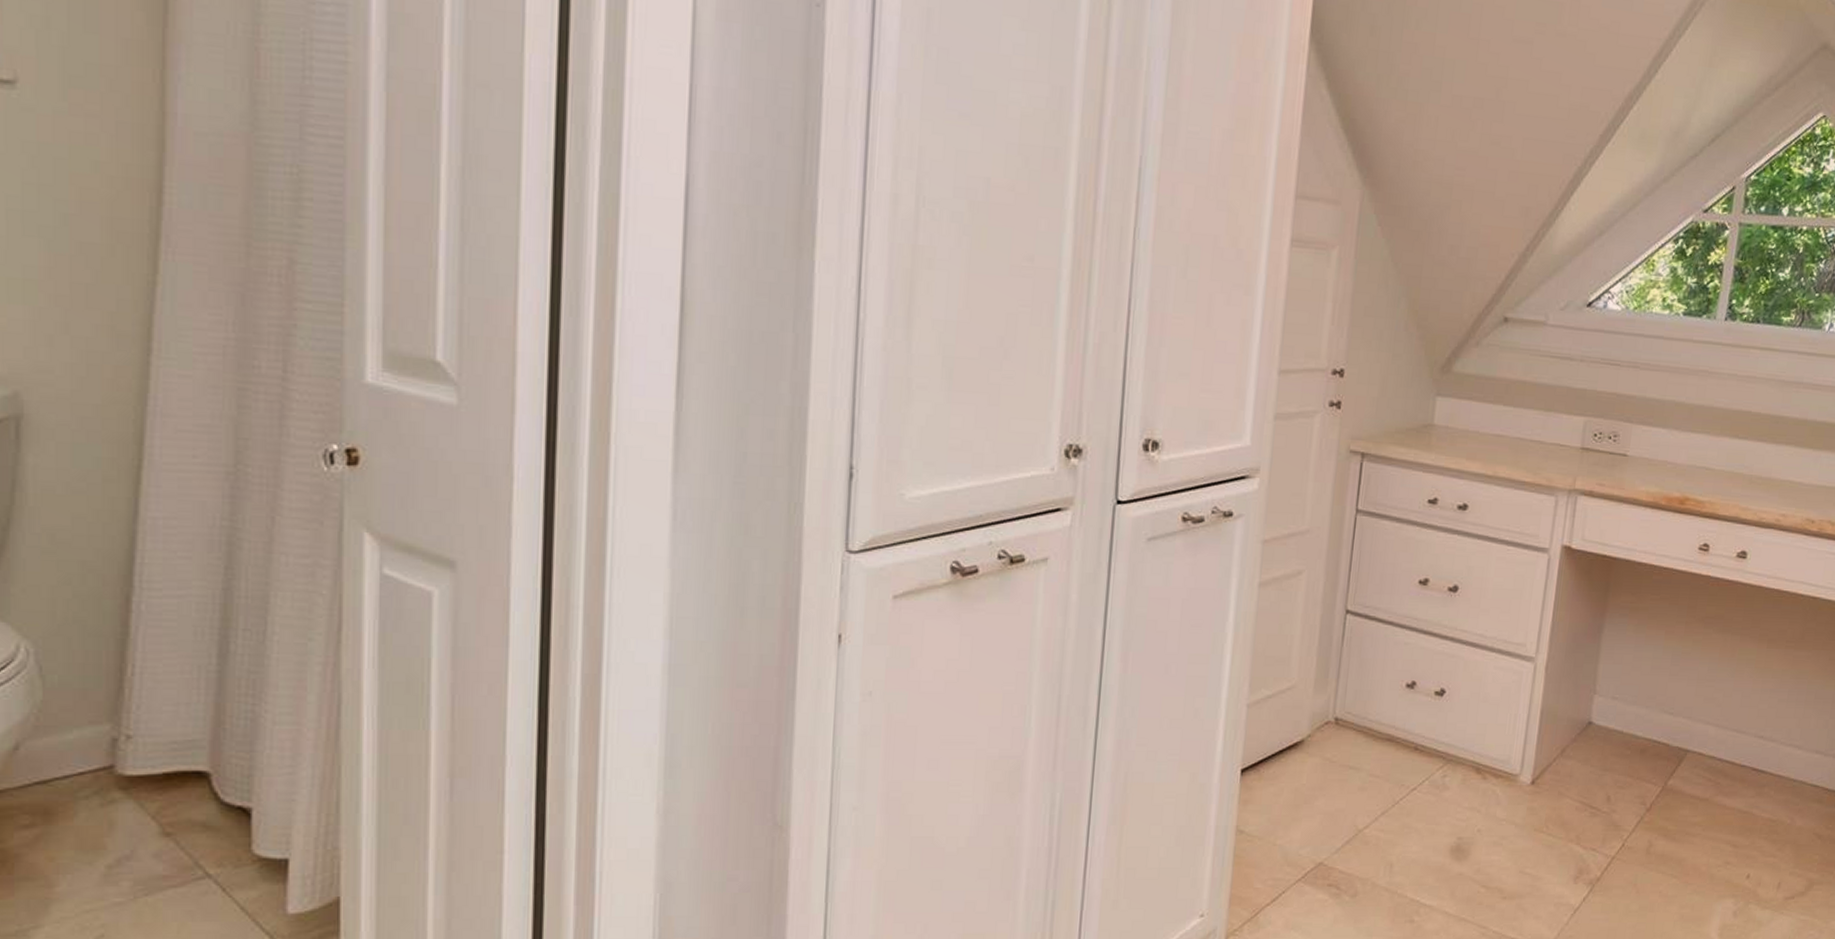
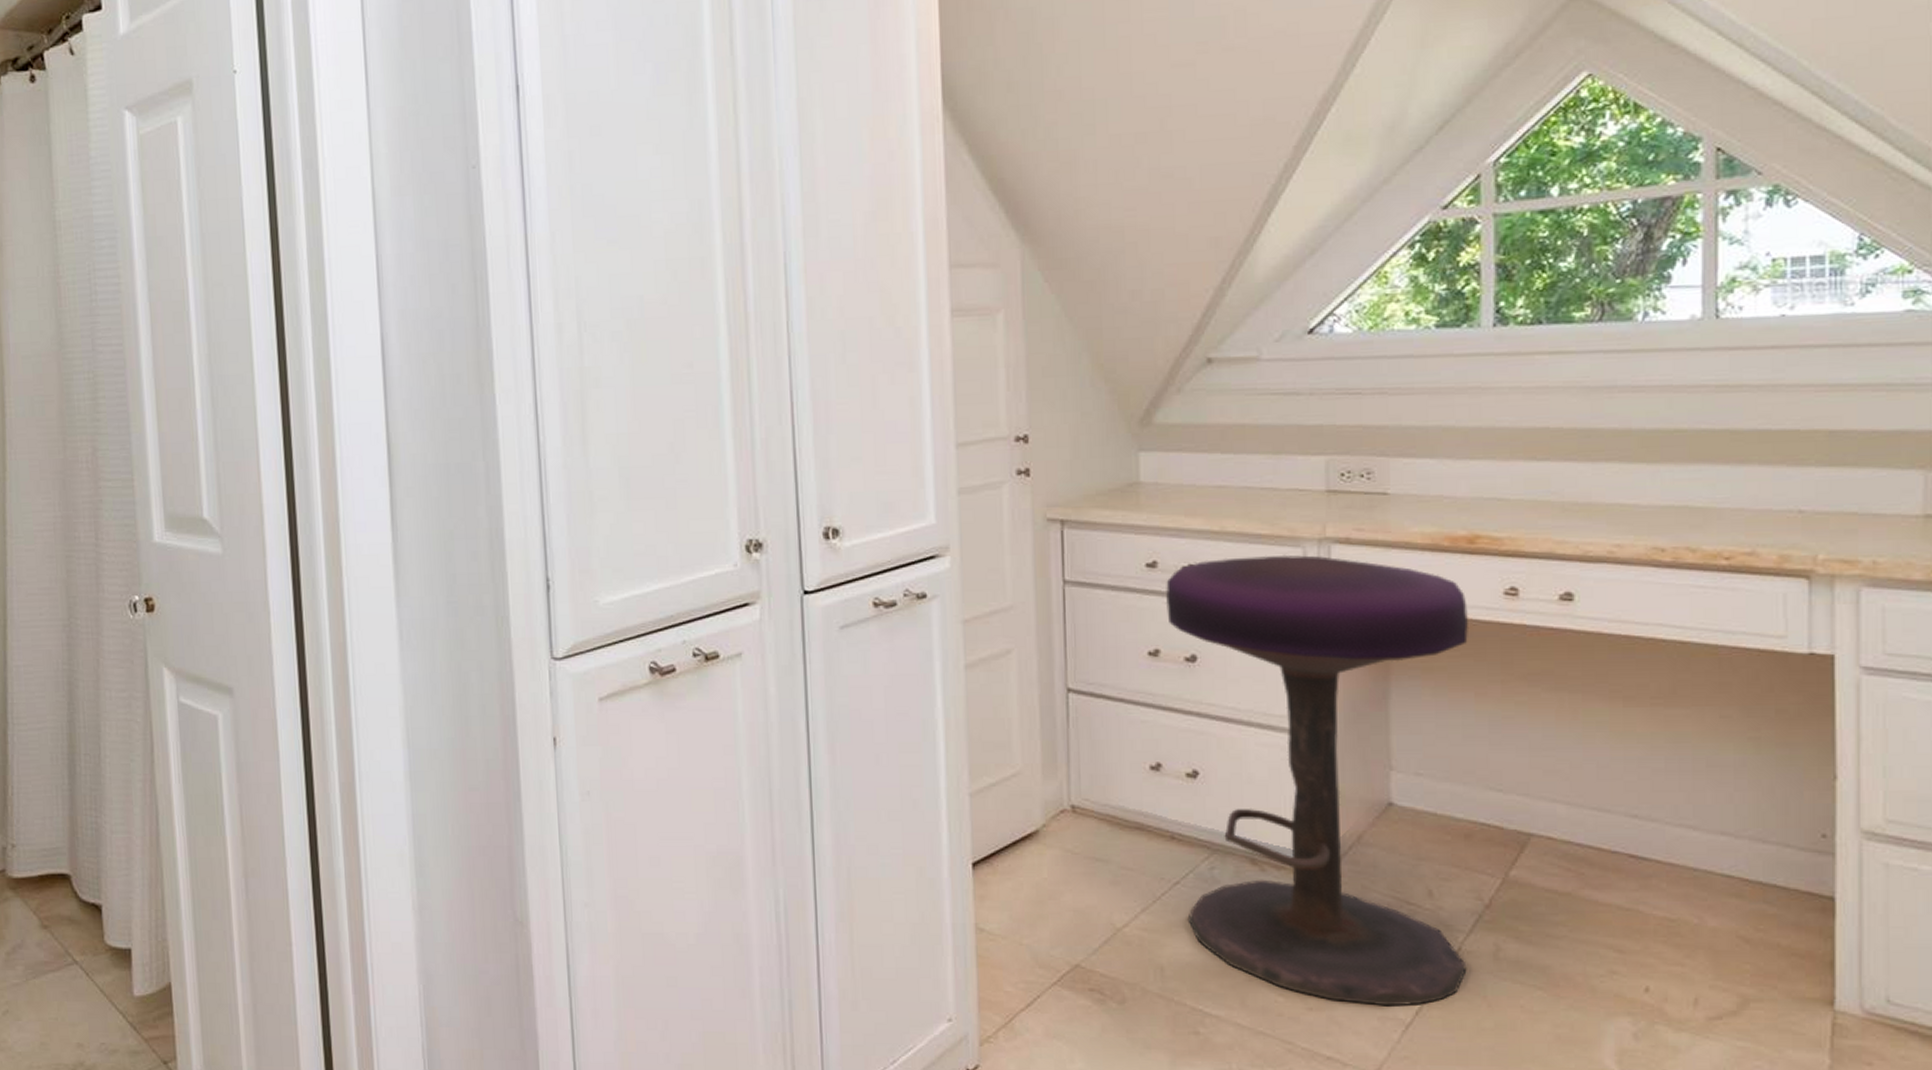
stool: none [1418,500,1671,894] -> present [1165,554,1470,1006]

